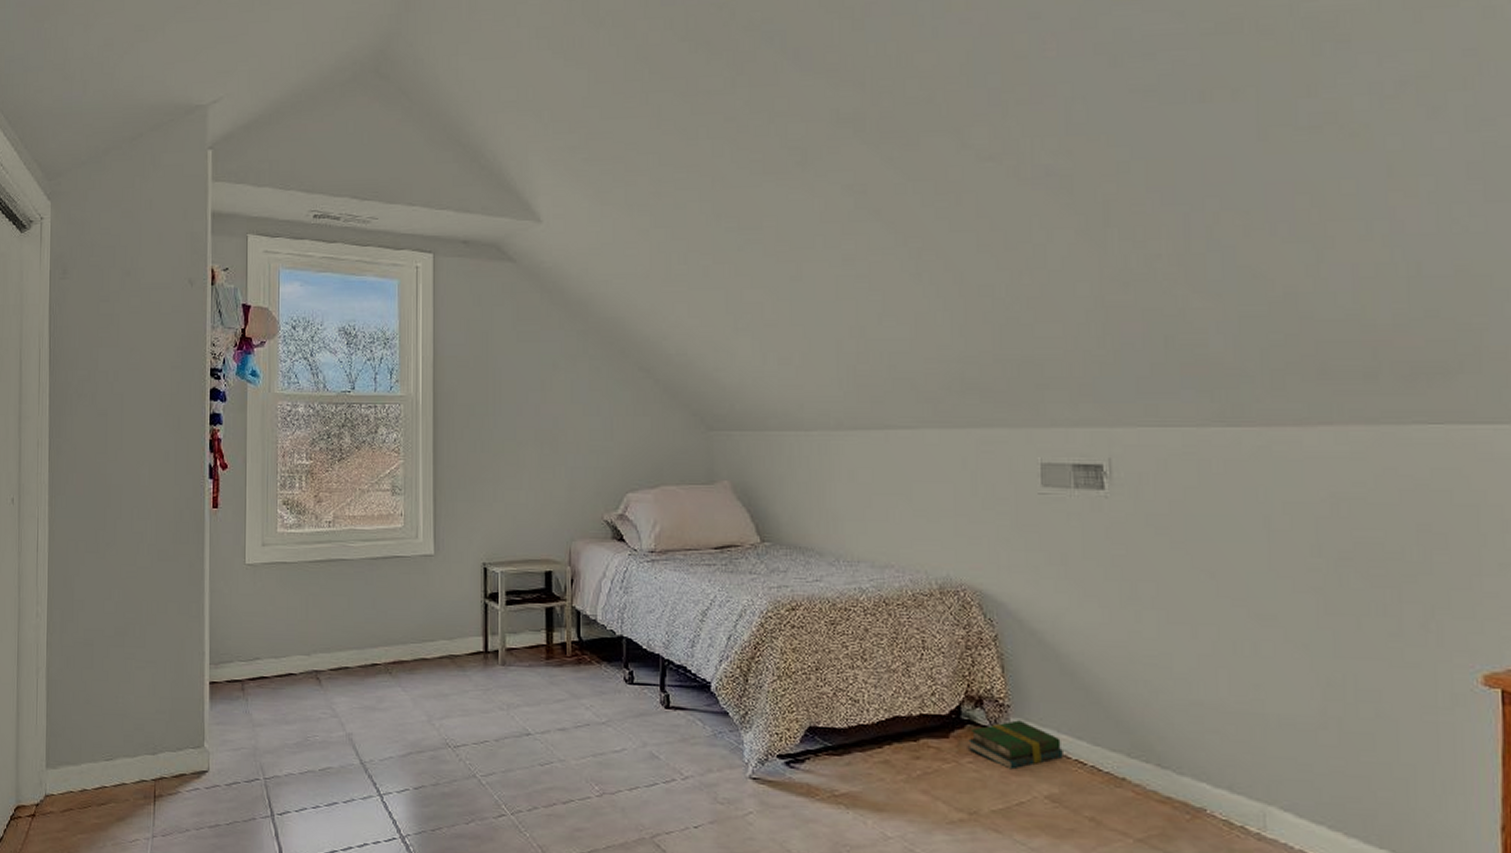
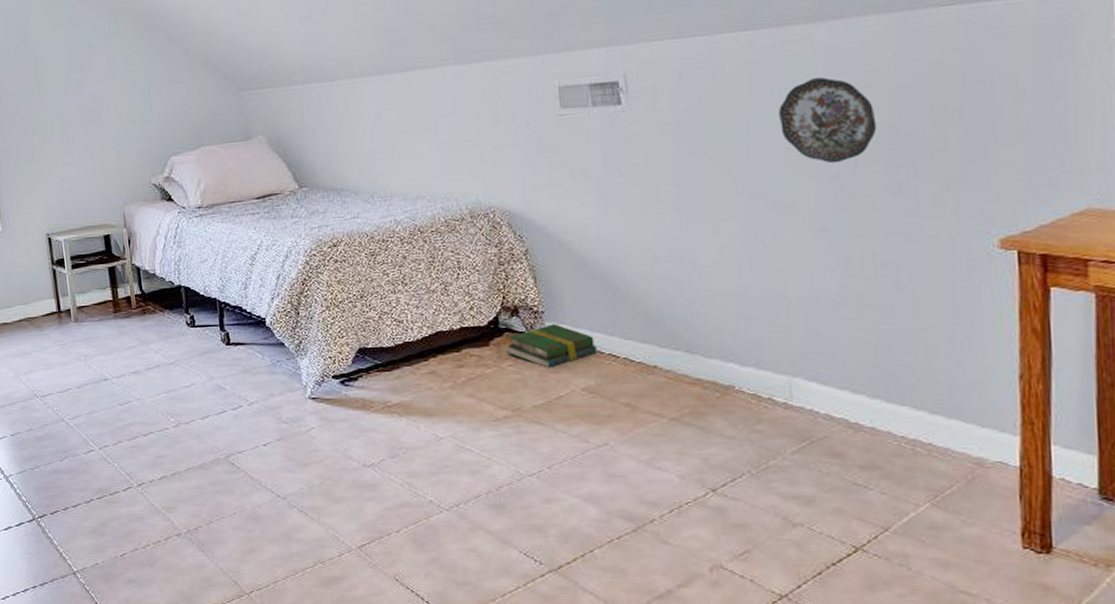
decorative plate: none [1263,484,1363,576] -> present [777,77,877,164]

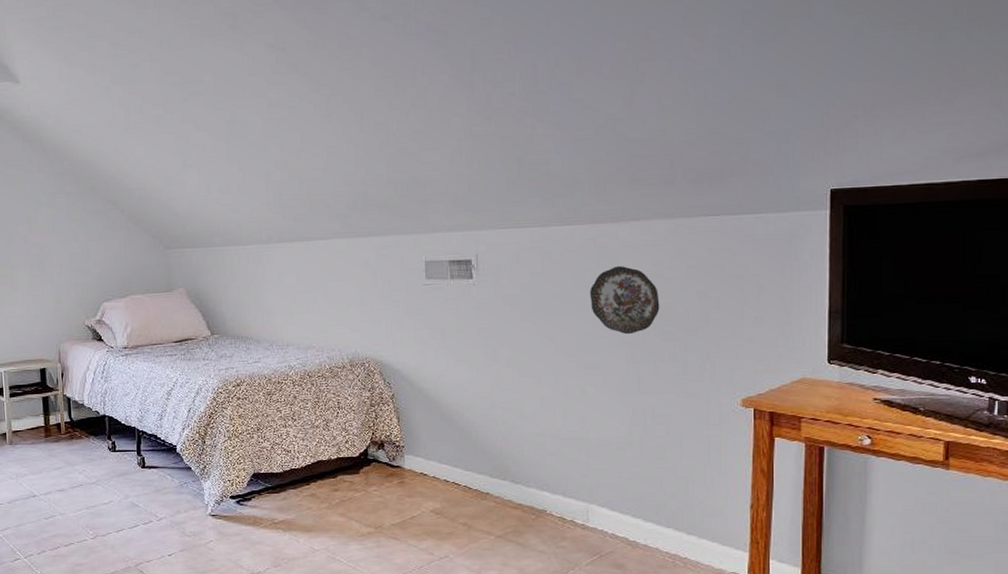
book: present [507,324,597,368] -> none [374,456,444,493]

